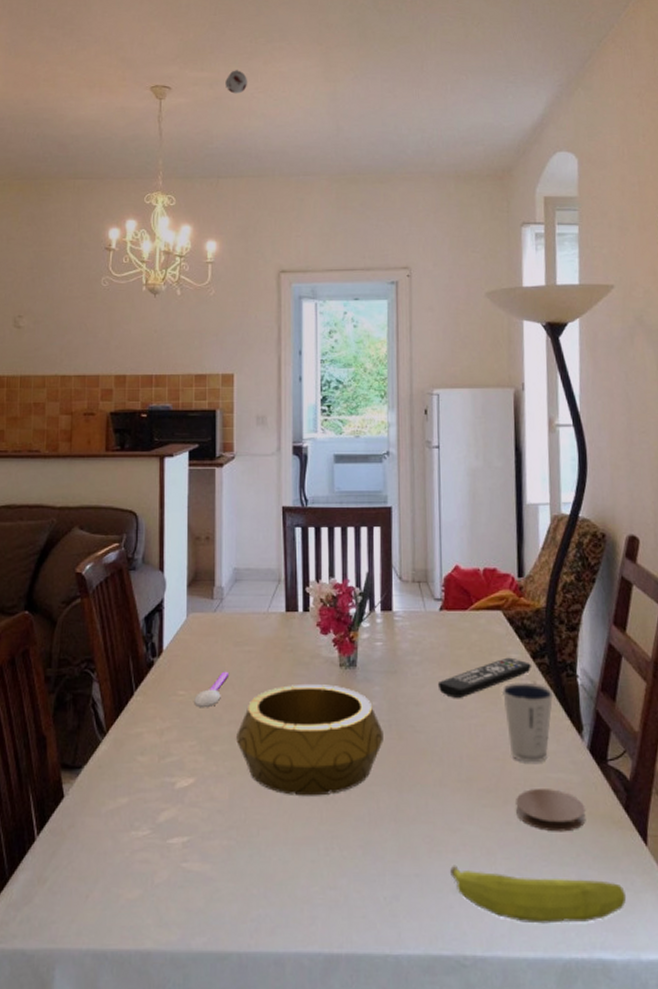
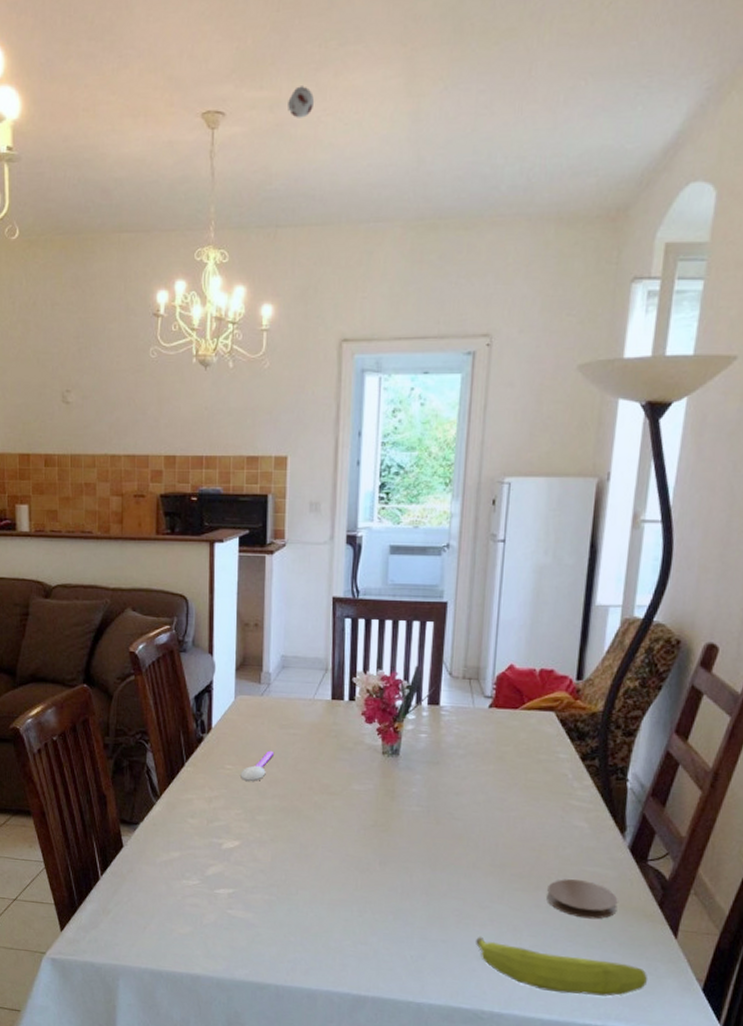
decorative bowl: present [236,684,383,796] -> none [279,767,421,867]
remote control: present [437,657,531,698] -> none [479,757,580,792]
dixie cup: present [501,682,554,763] -> none [545,781,600,857]

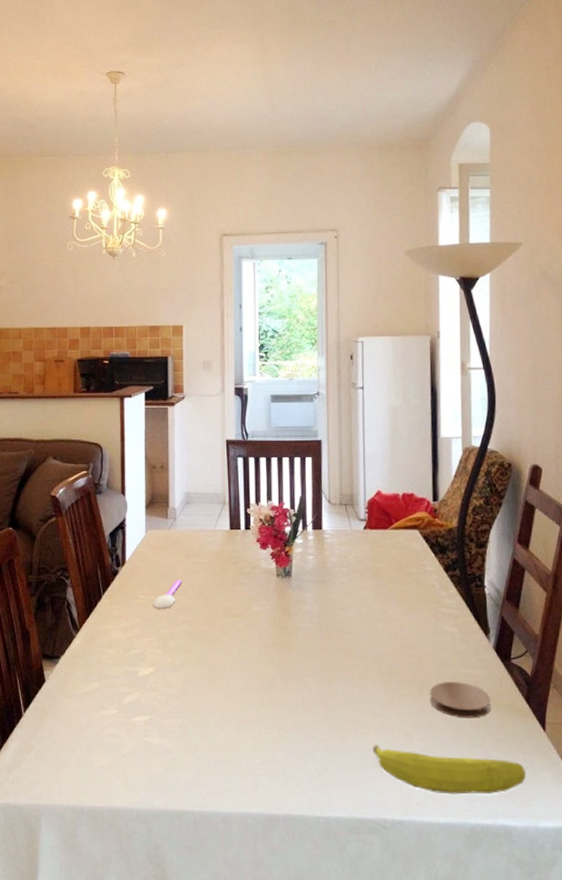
smoke detector: present [288,86,315,118] -> none [172,55,192,77]

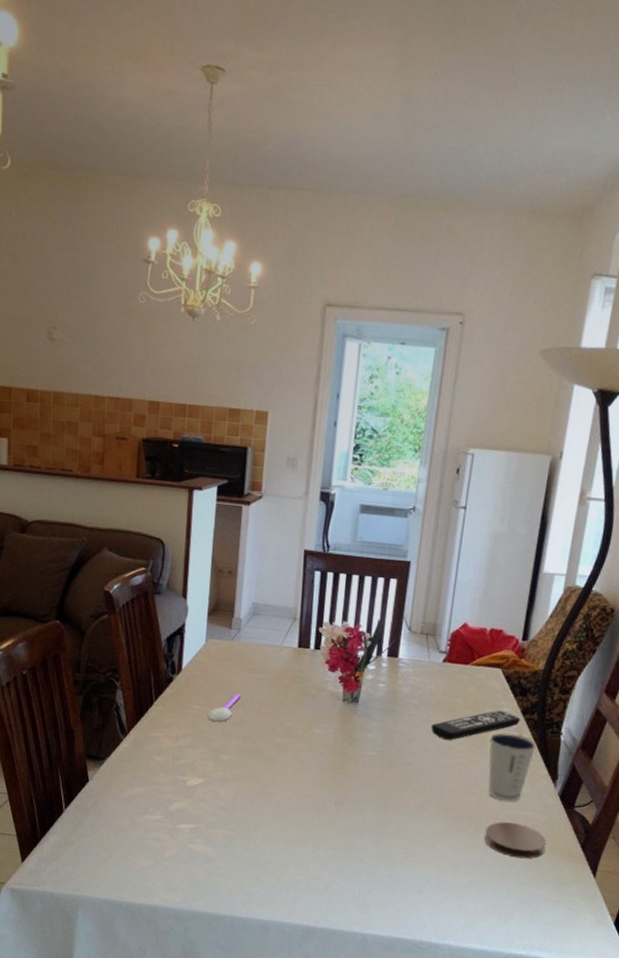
remote control: none [362,570,444,604] -> present [431,710,521,740]
fruit: present [373,744,527,795] -> none [419,872,569,929]
dixie cup: none [418,591,464,660] -> present [488,732,537,802]

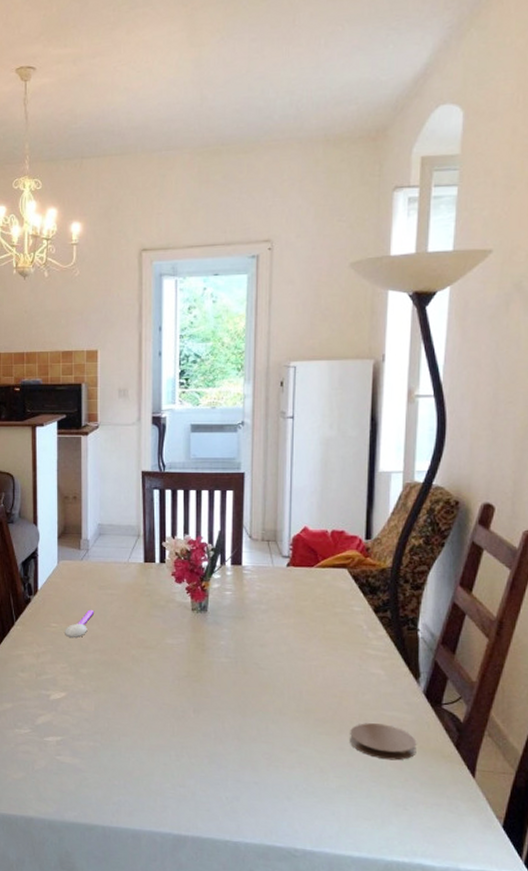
remote control: present [431,710,521,740] -> none [281,610,373,643]
dixie cup: present [488,732,537,802] -> none [342,632,394,702]

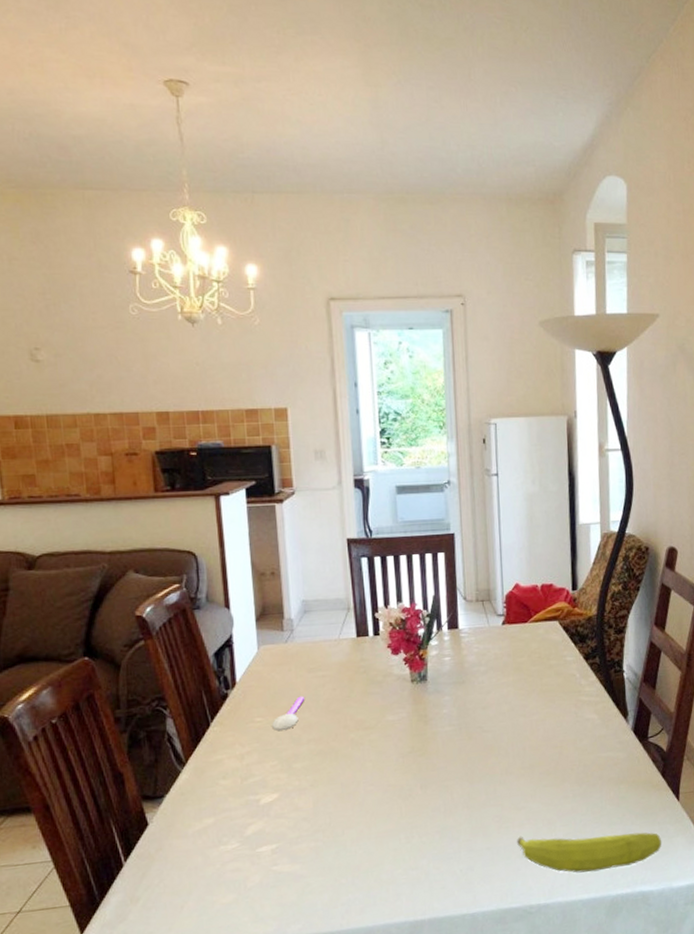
fruit: none [286,778,450,834] -> present [517,832,662,873]
coaster: present [350,723,417,761] -> none [572,765,630,800]

